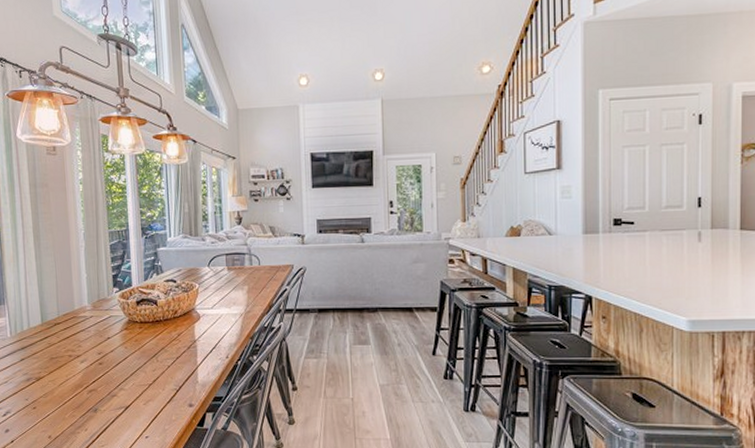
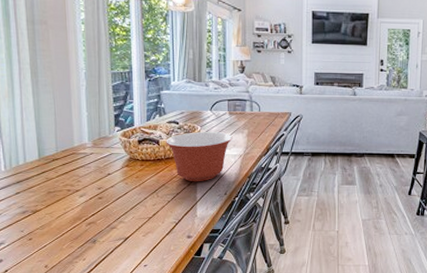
mixing bowl: none [164,289,233,345] -> present [166,132,233,182]

